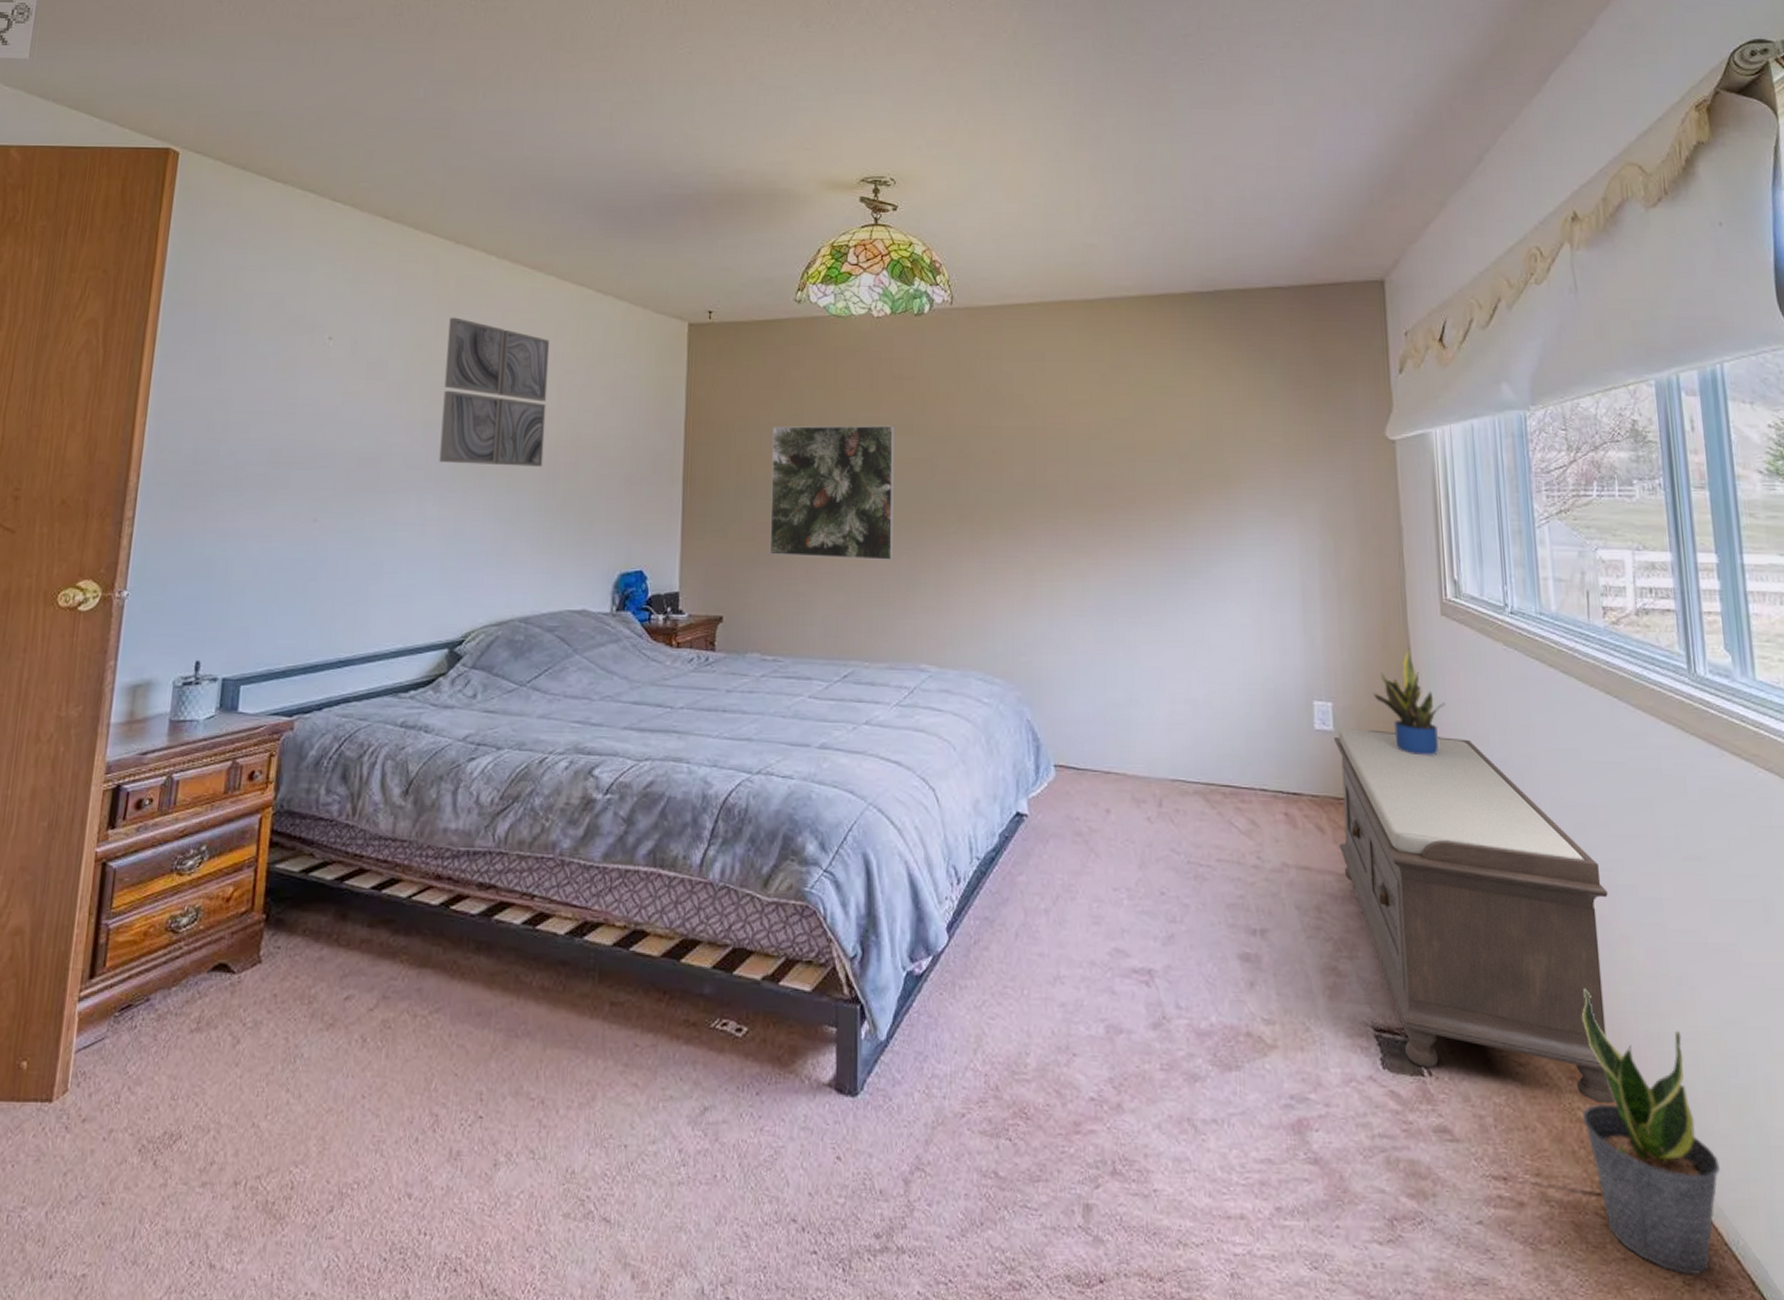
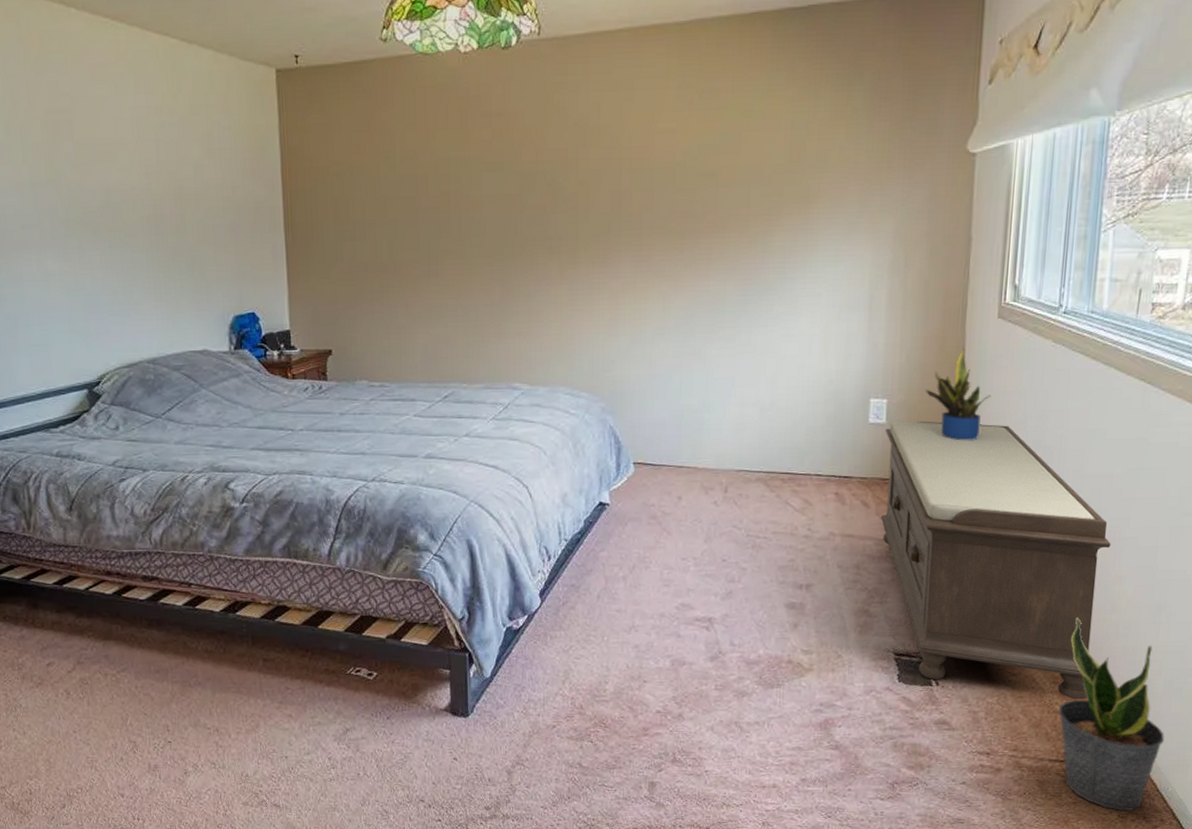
wall art: present [439,317,550,467] -> none [39,75,150,222]
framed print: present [769,425,894,560] -> none [367,163,486,293]

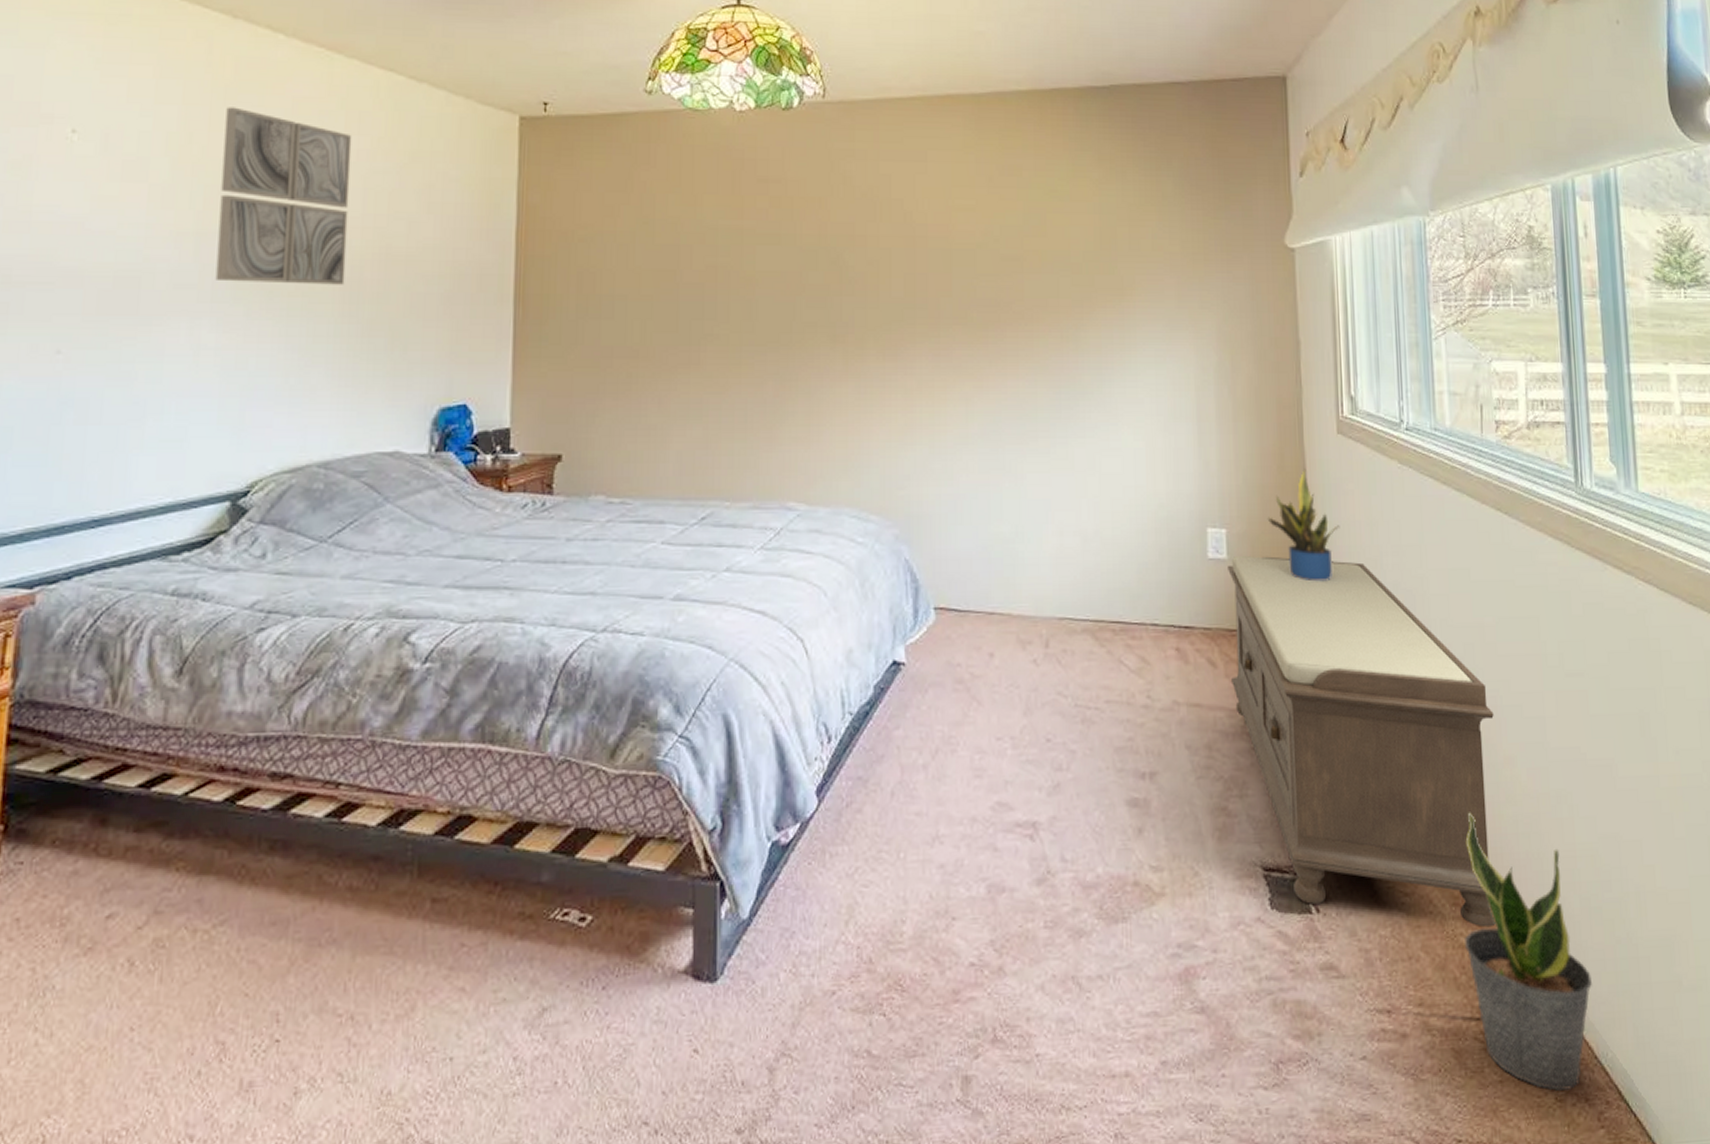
wall art: none [39,75,150,222] -> present [215,107,352,285]

